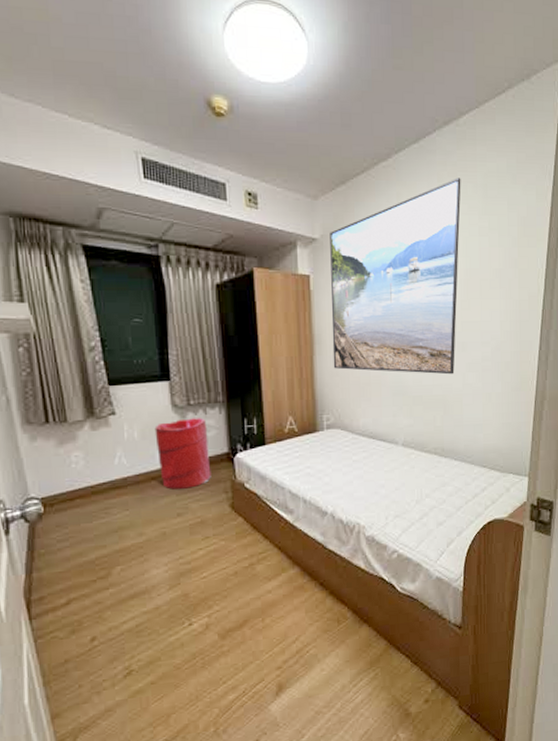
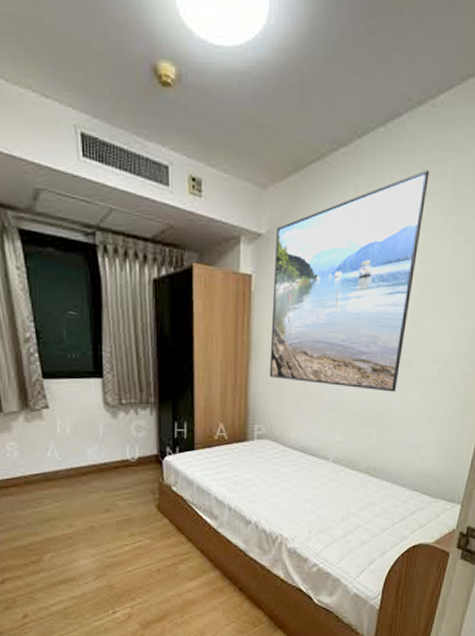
laundry hamper: present [154,418,211,490] -> none [86,417,140,486]

